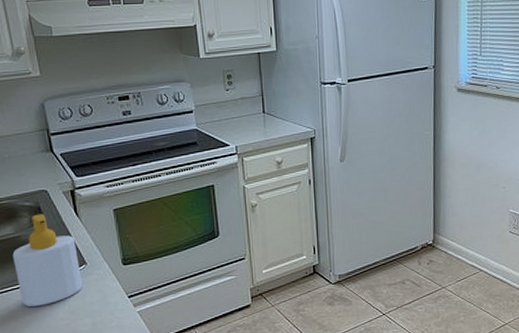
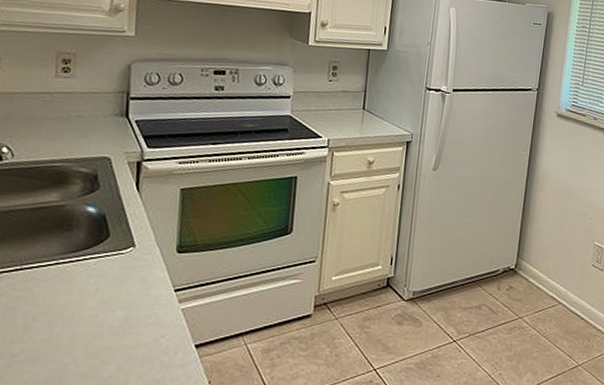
soap bottle: present [12,214,82,307] -> none [46,183,129,290]

